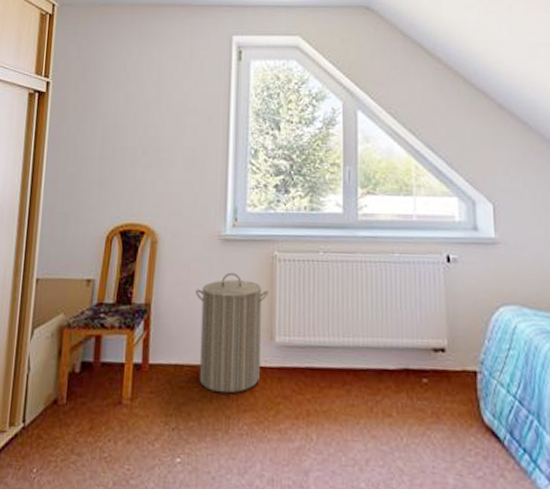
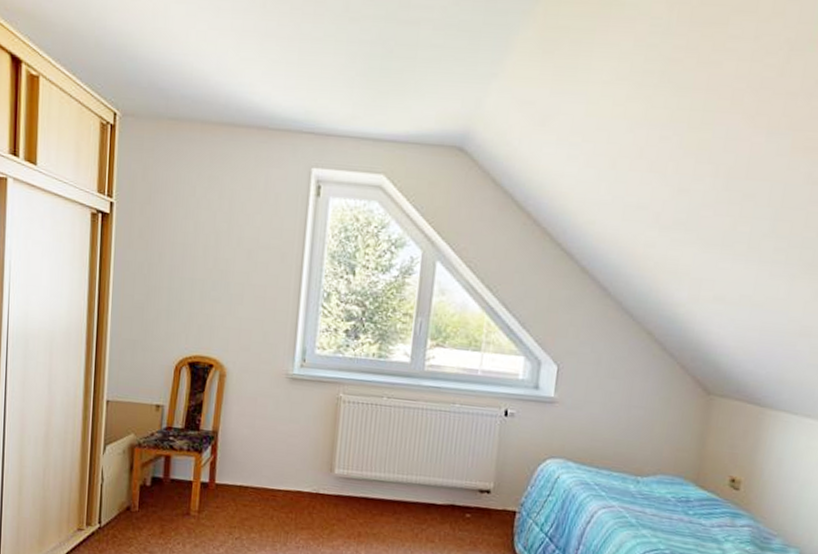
laundry hamper: present [195,272,269,394] -> none [261,409,332,513]

